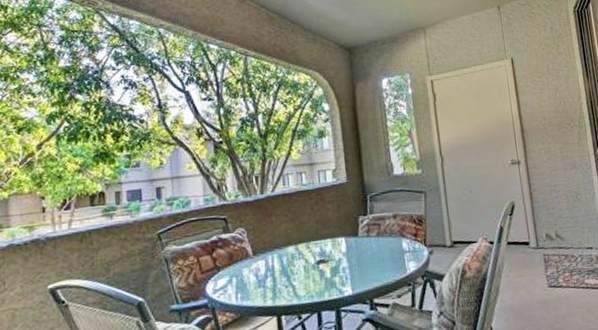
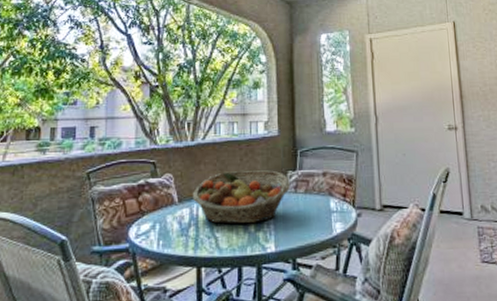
fruit basket: none [266,217,362,273] -> present [192,170,290,224]

